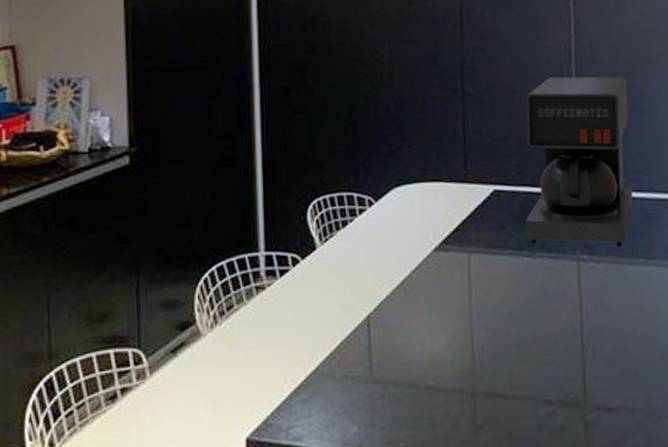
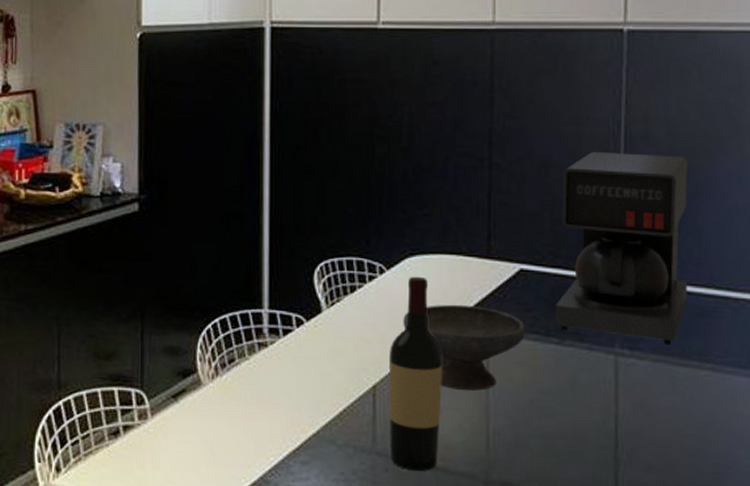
wine bottle: none [381,205,431,394] -> present [390,276,443,472]
bowl: none [392,228,501,310] -> present [403,304,525,391]

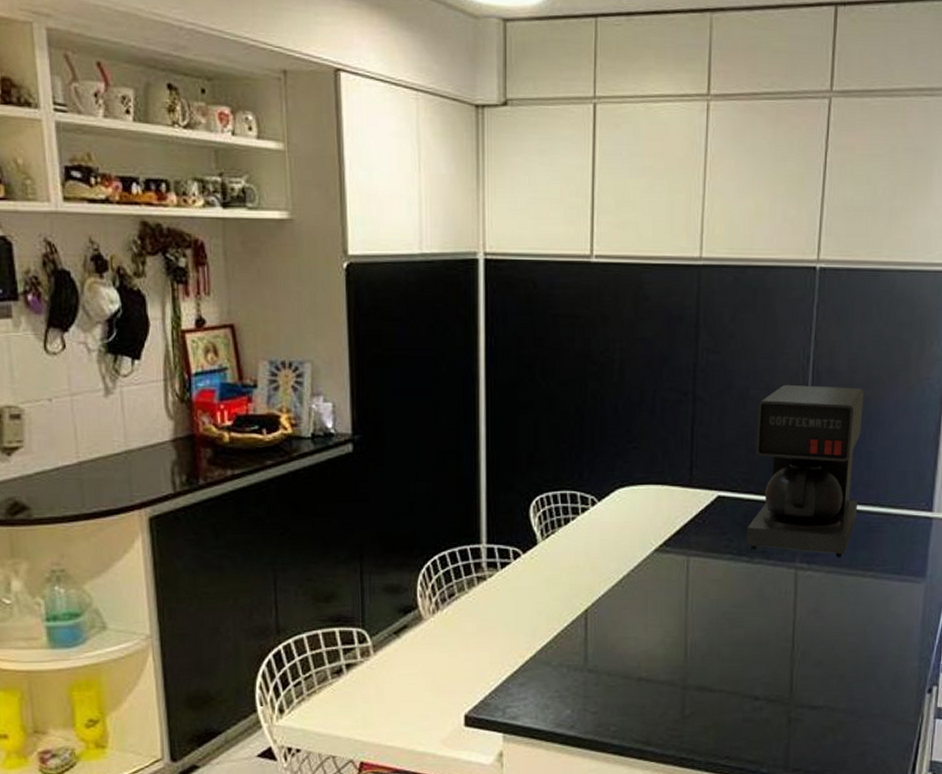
wine bottle: present [390,276,443,472] -> none [600,506,648,684]
bowl: present [403,304,525,391] -> none [613,531,721,608]

